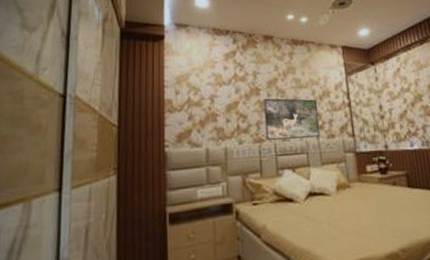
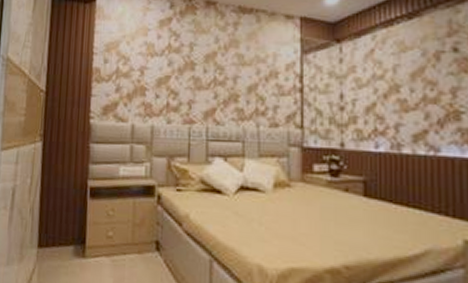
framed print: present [263,98,321,140] -> none [197,74,262,126]

